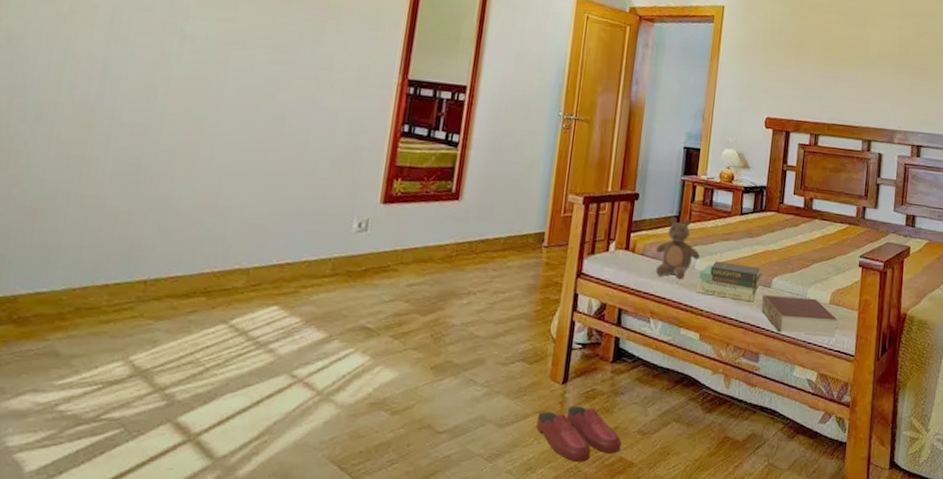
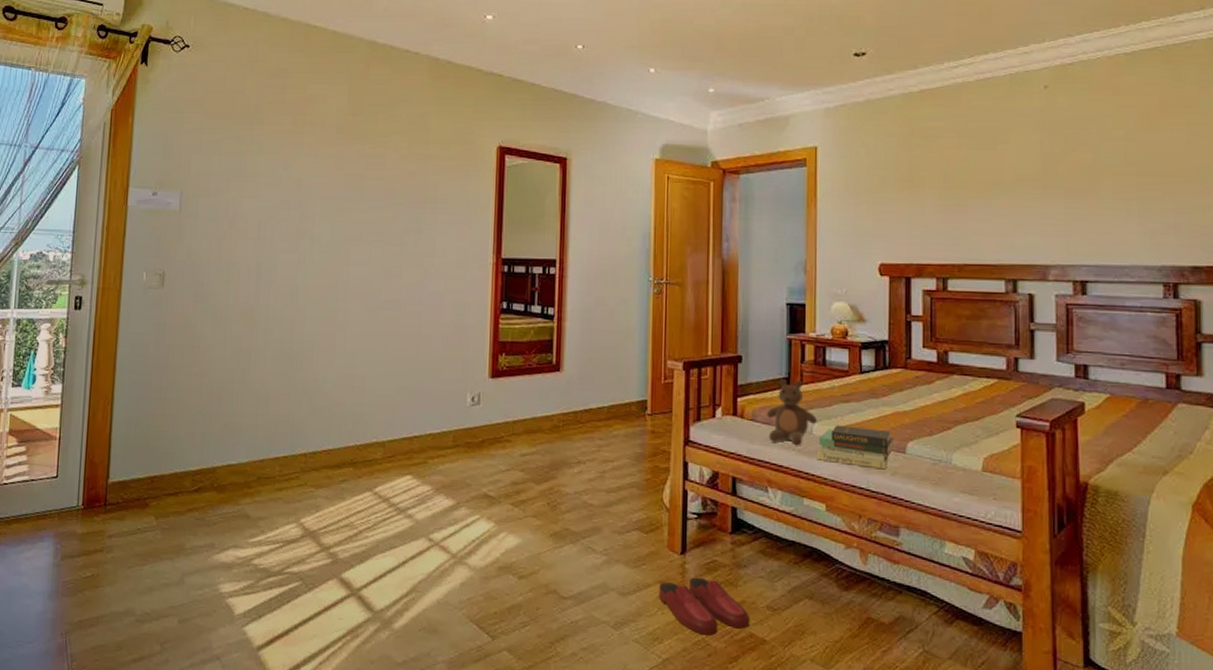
book: present [761,295,838,337] -> none [896,462,995,510]

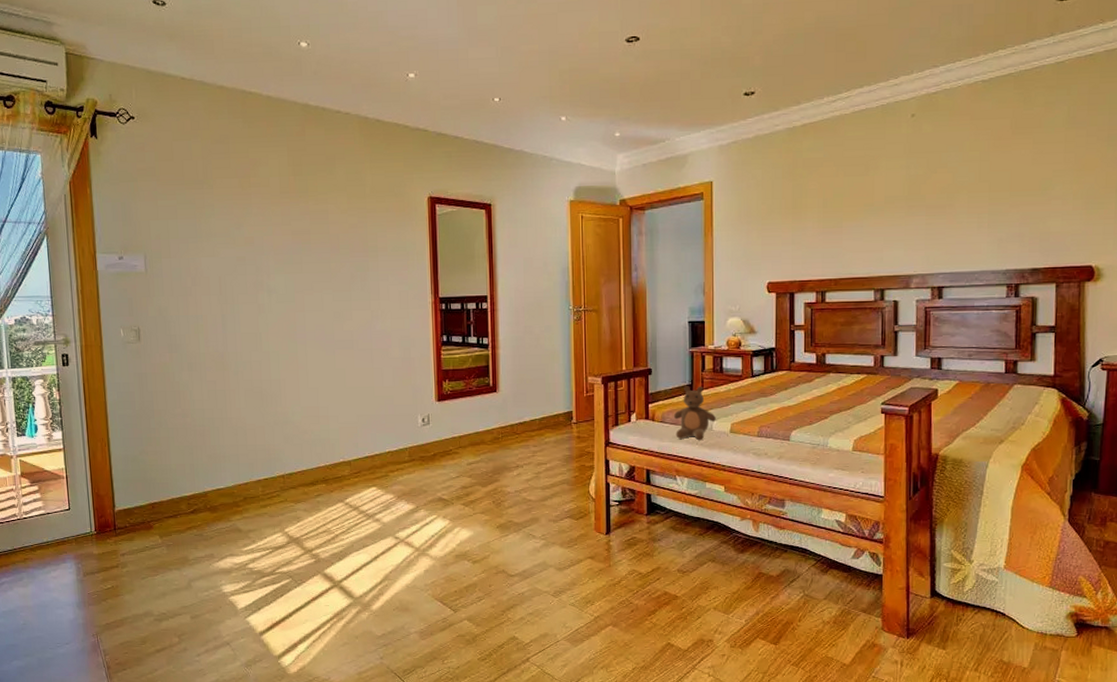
slippers: present [659,577,750,636] -> none [589,551,664,596]
books: present [816,425,895,470] -> none [716,421,781,455]

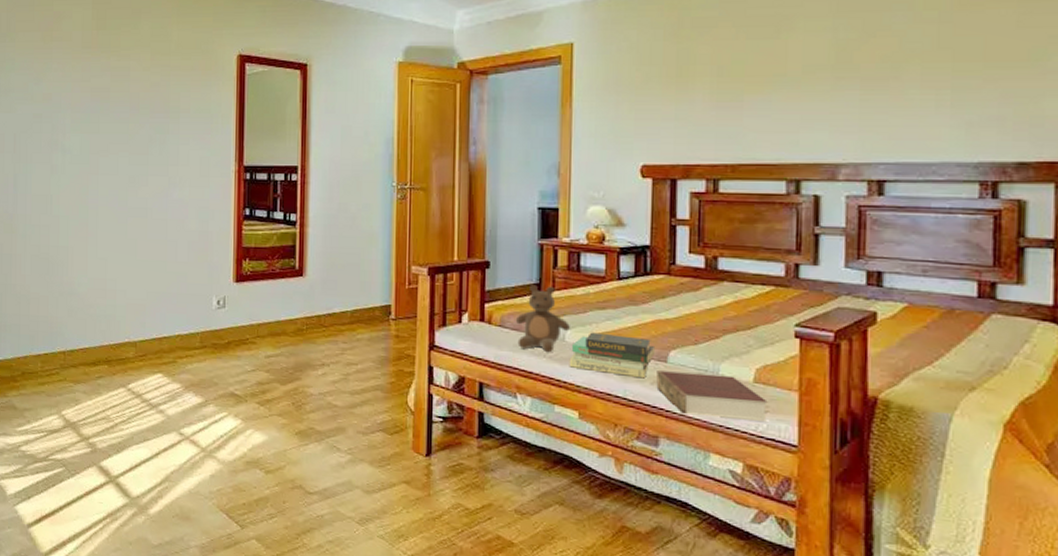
books: none [716,421,781,455] -> present [569,332,656,379]
book: none [782,447,863,481] -> present [656,371,768,423]

